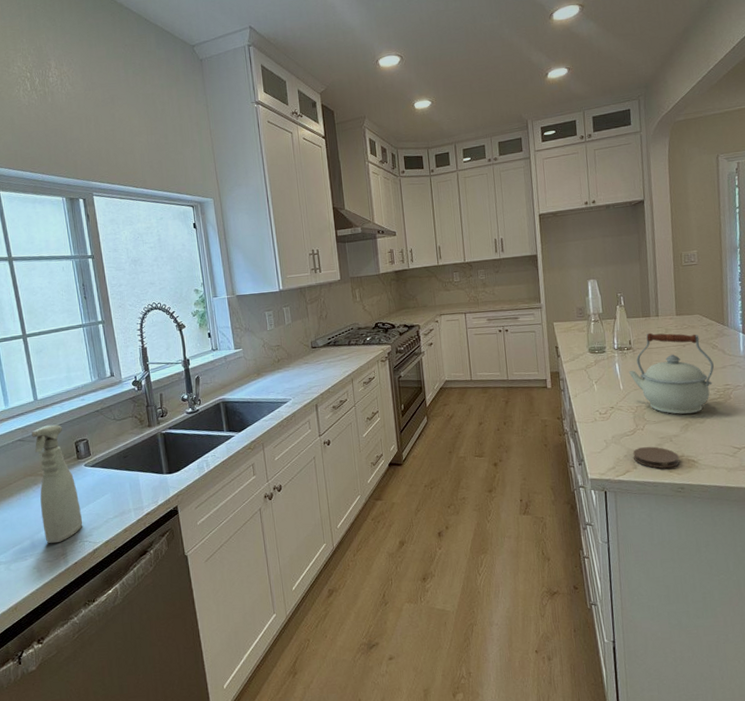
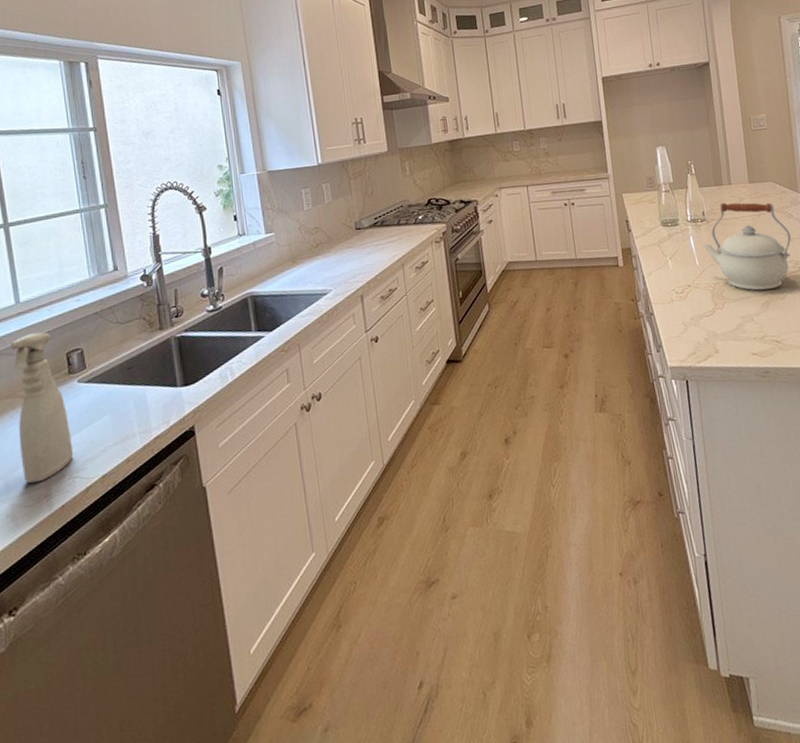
coaster: present [633,446,680,469] -> none [713,327,763,352]

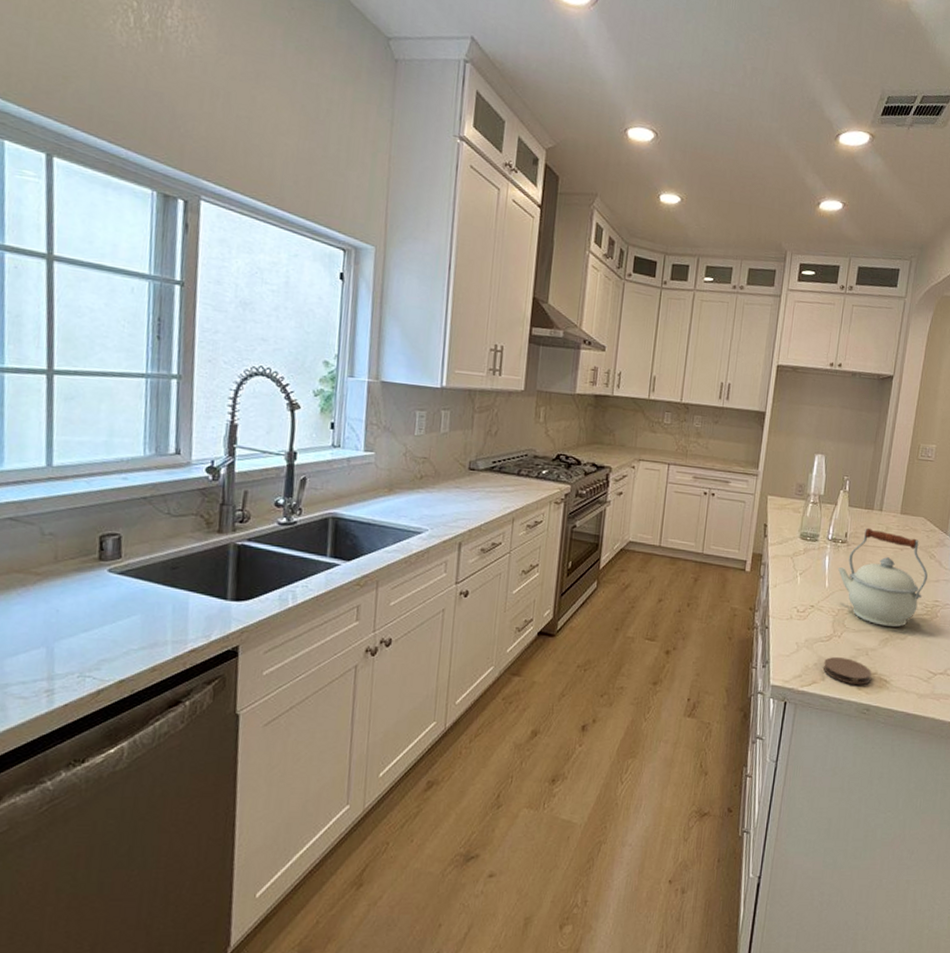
spray bottle: present [11,332,74,483] -> none [23,504,90,674]
coaster: none [713,327,763,352] -> present [823,657,872,686]

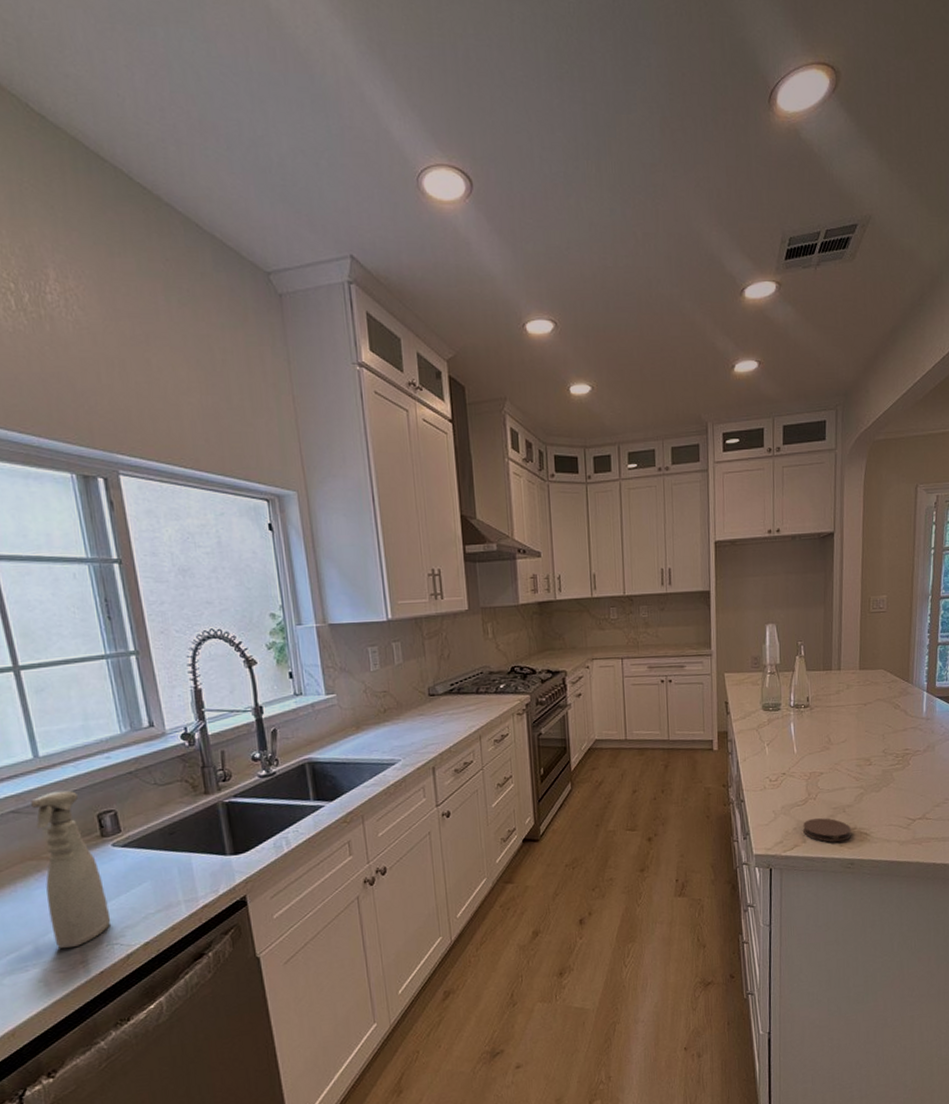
spray bottle: none [23,504,90,674] -> present [31,790,111,949]
kettle: present [838,527,928,628] -> none [805,688,894,782]

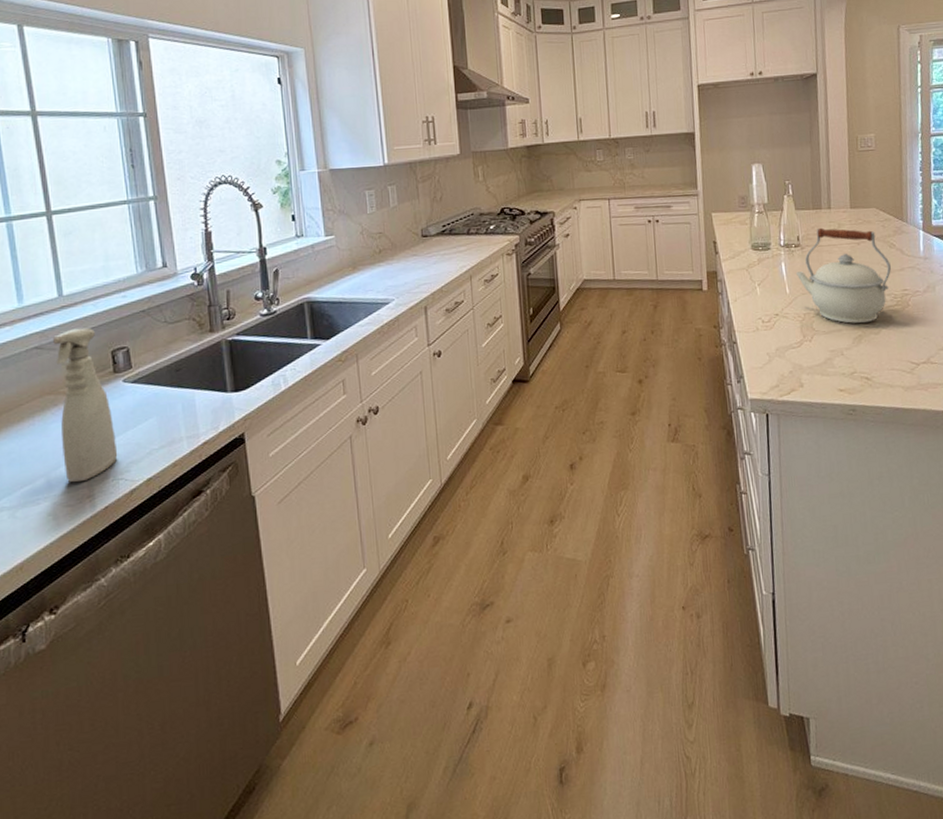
coaster: present [803,818,852,842] -> none [799,361,852,387]
kettle: none [805,688,894,782] -> present [796,227,891,324]

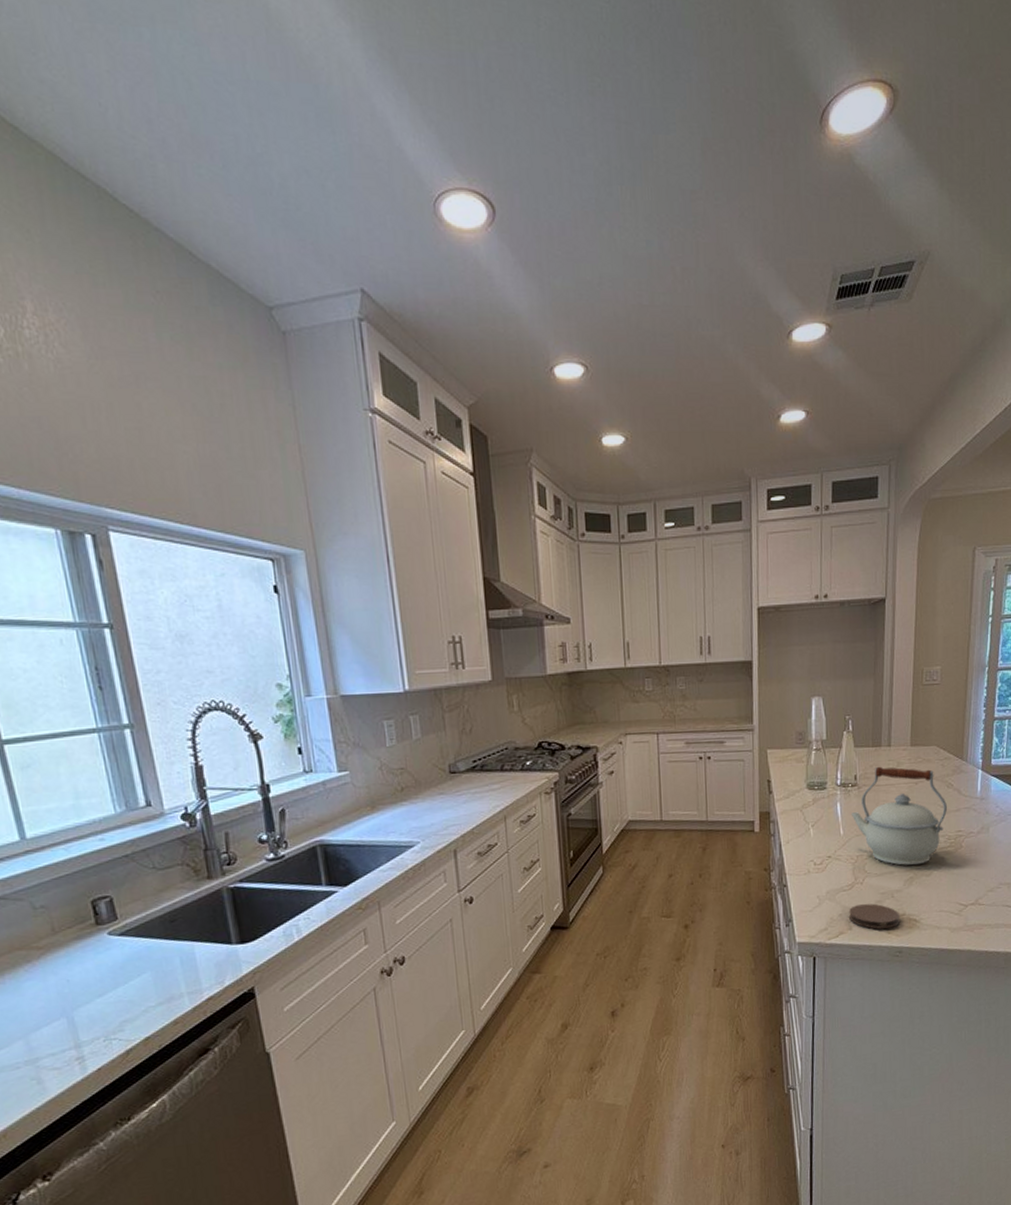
spray bottle: present [53,327,118,483] -> none [18,875,109,1044]
coaster: none [799,361,852,387] -> present [849,903,901,929]

